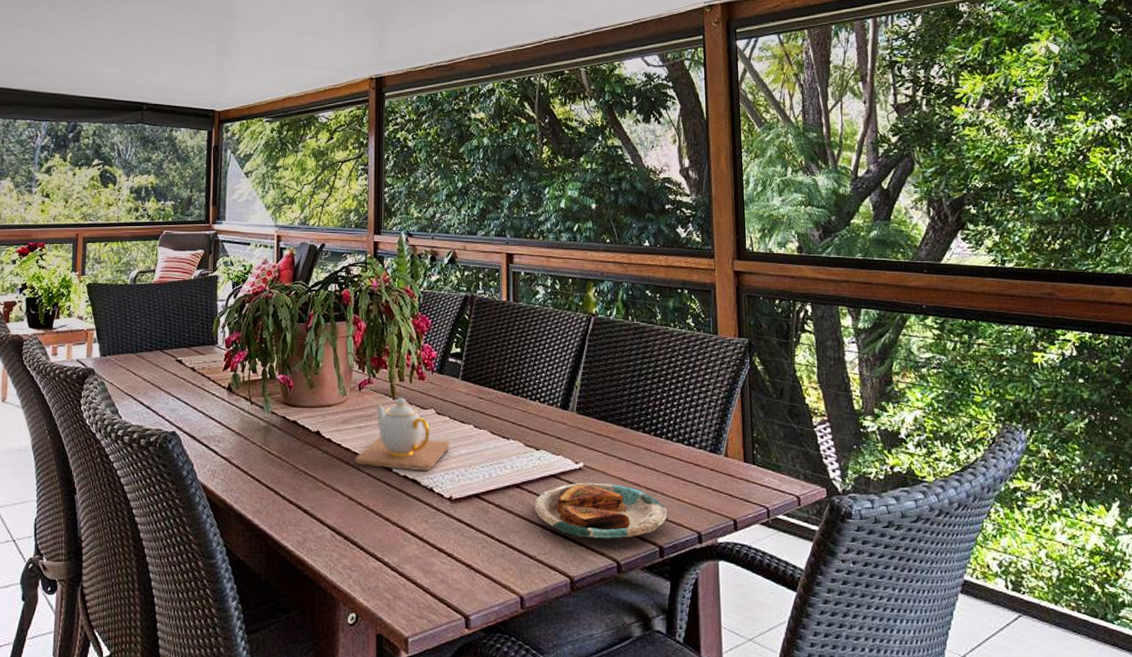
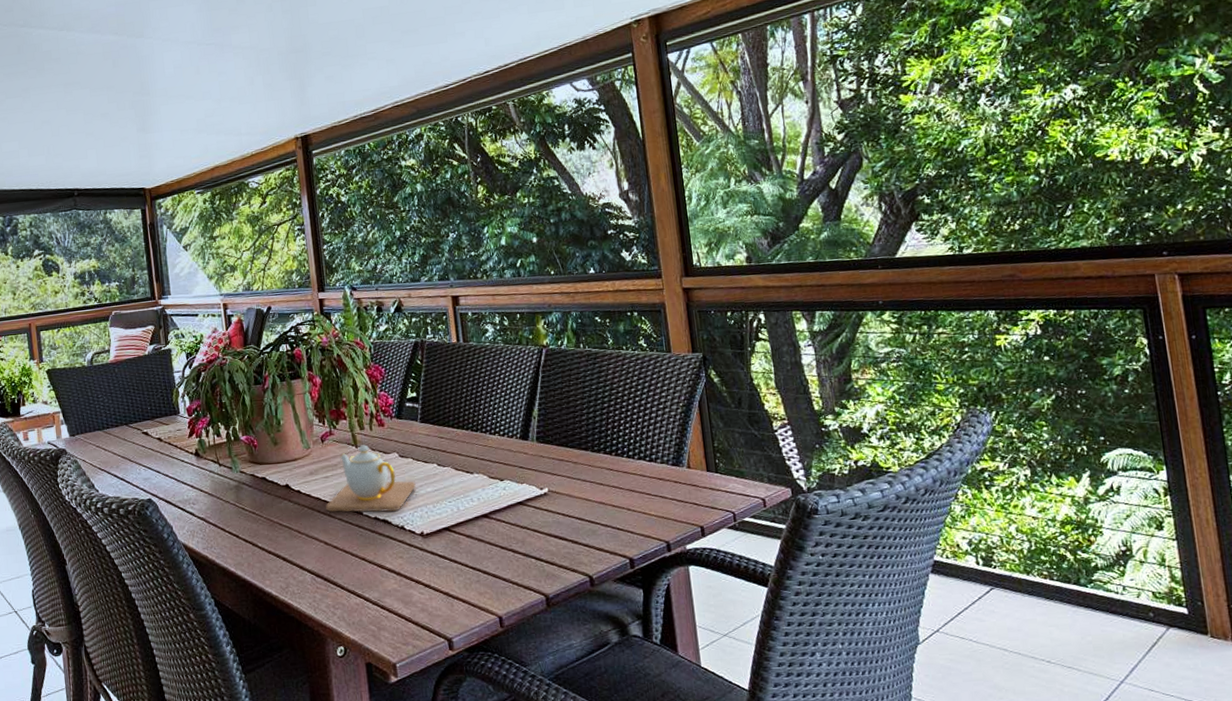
plate: present [535,482,669,541] -> none [504,505,636,558]

